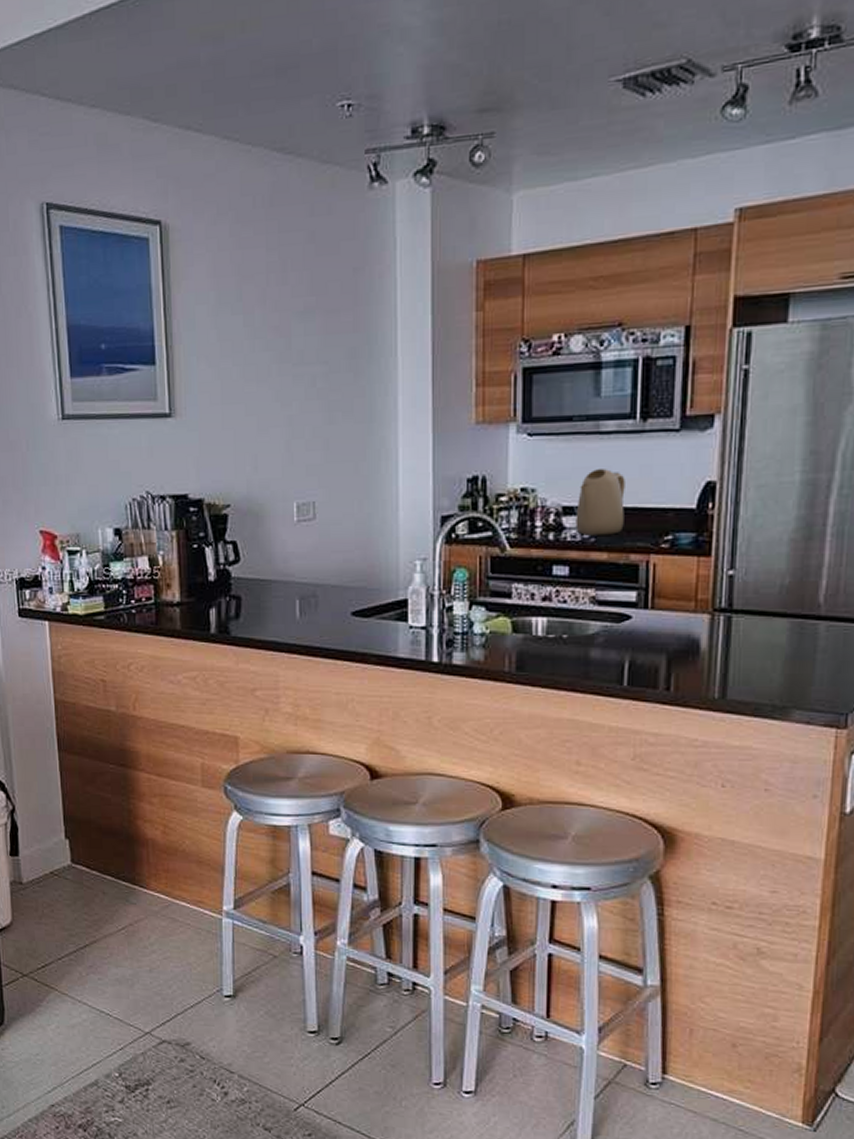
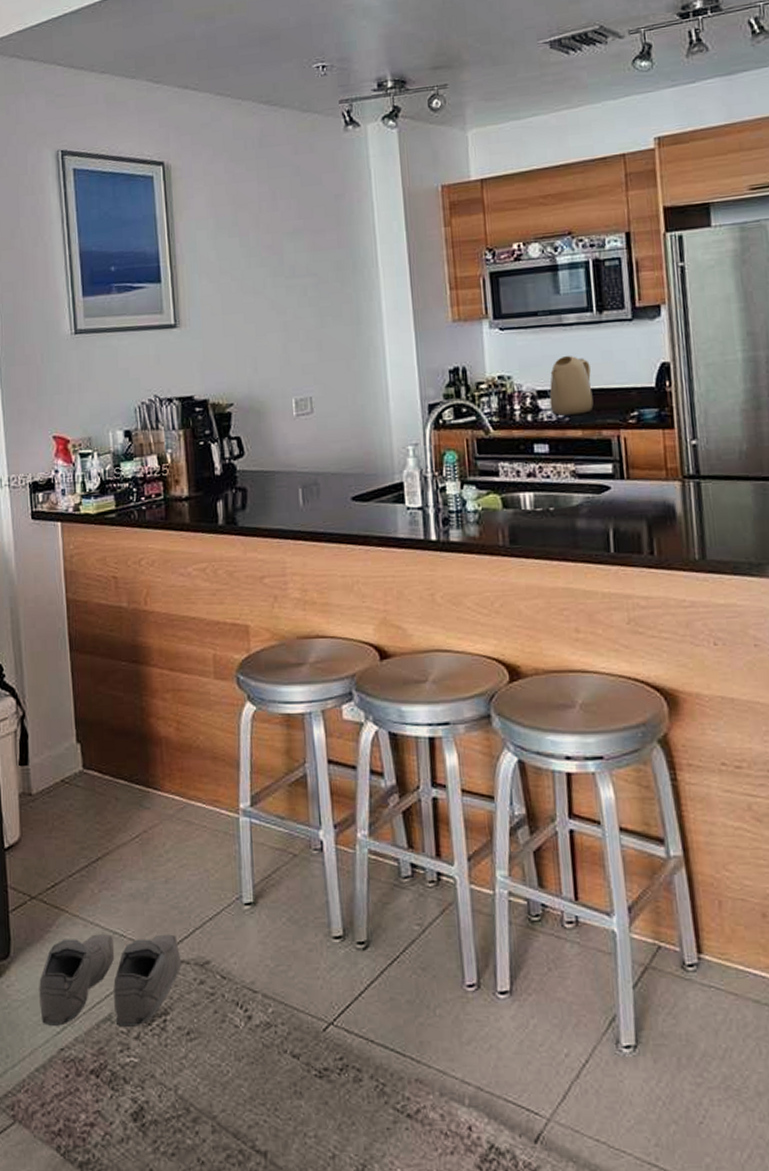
shoe: none [31,1011,164,1093] -> present [39,934,182,1027]

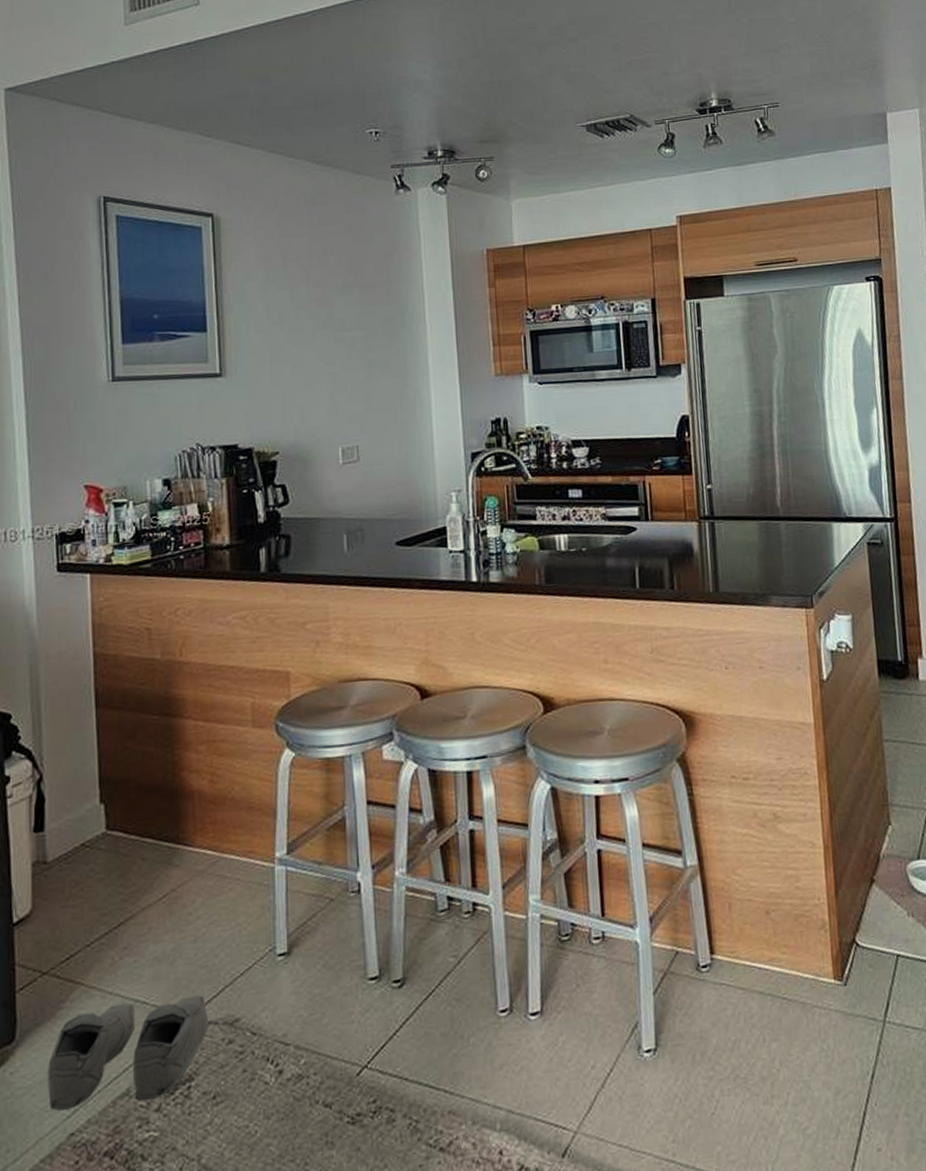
kettle: present [549,356,594,416] -> none [583,409,622,463]

